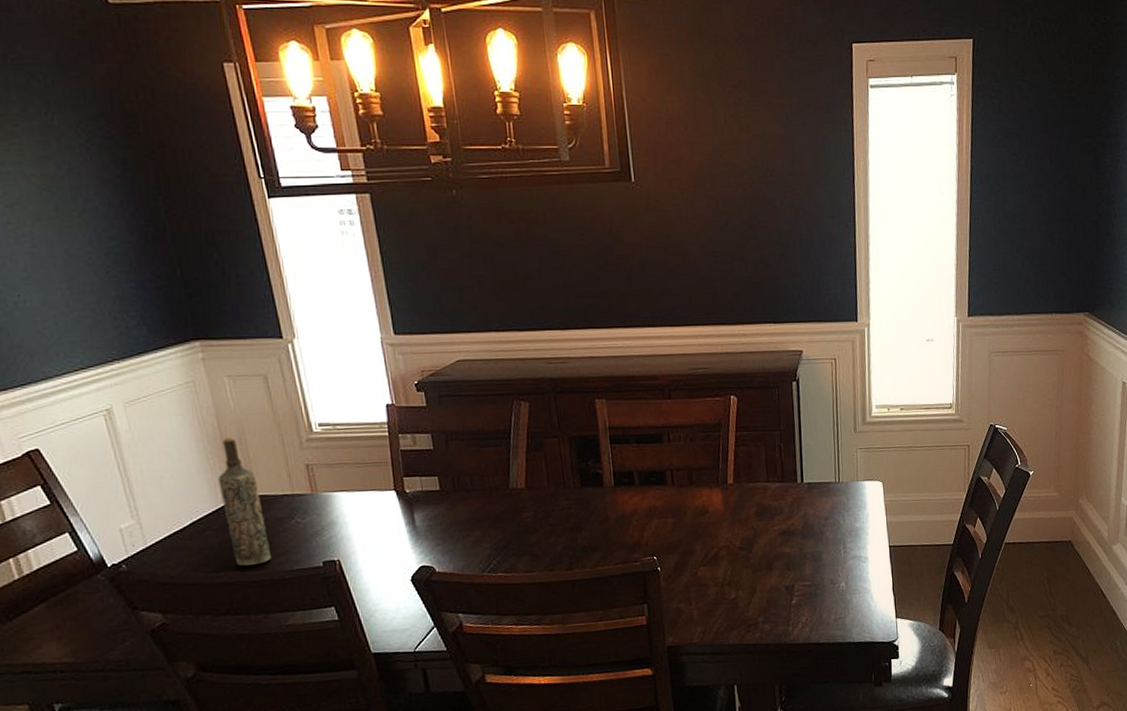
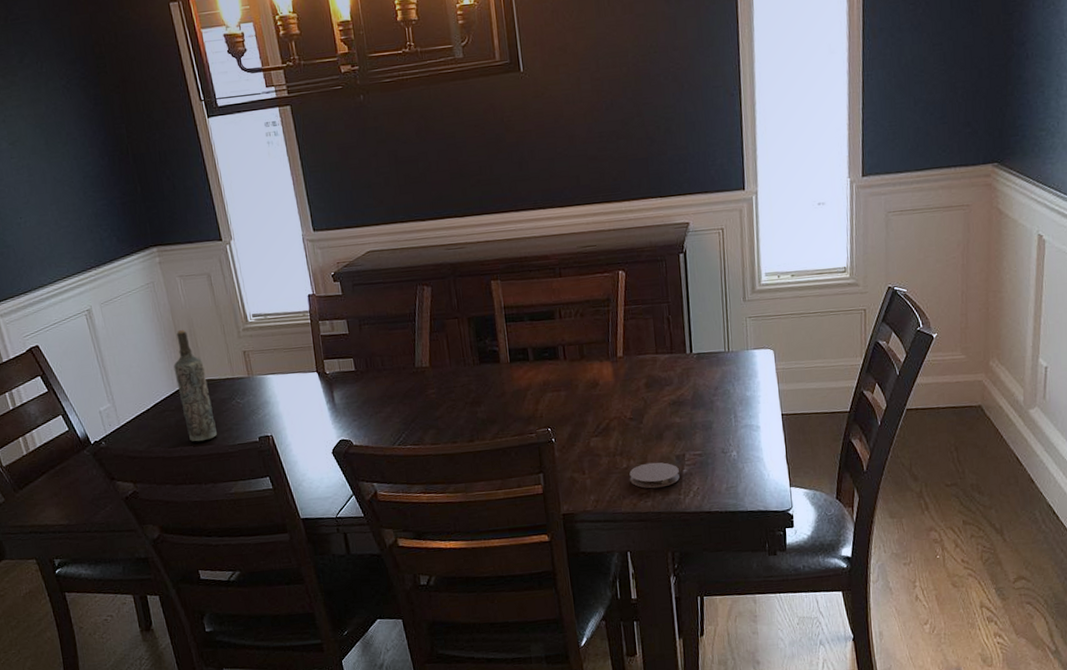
coaster: none [738,592,788,620] -> present [629,462,680,489]

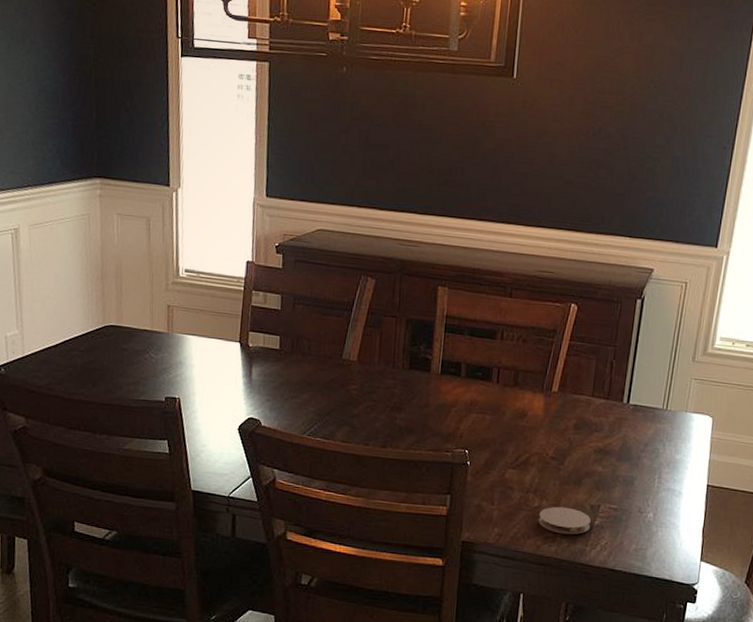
bottle: present [173,330,217,442] -> none [92,270,124,390]

